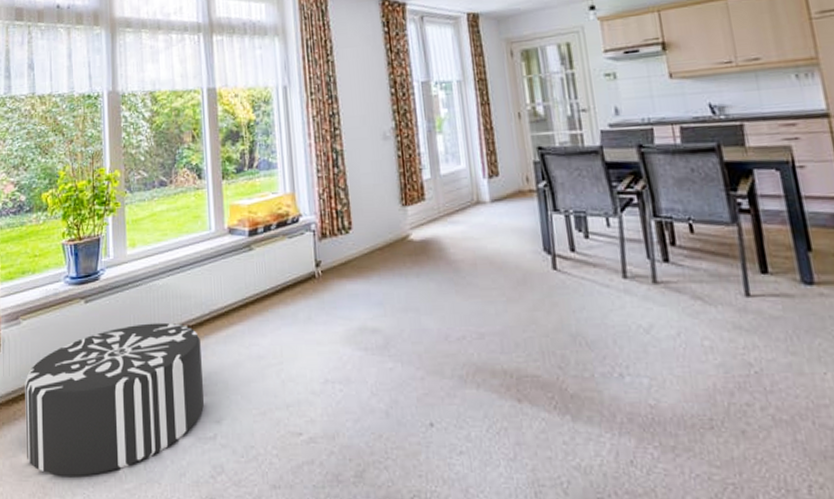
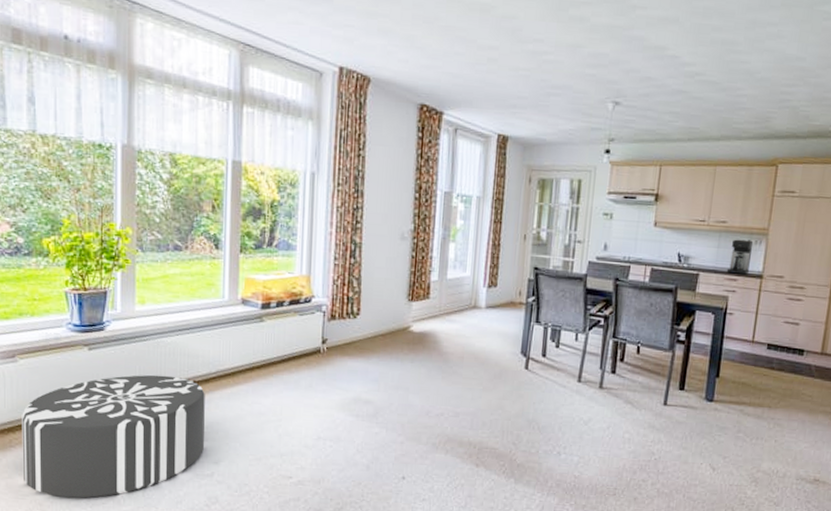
coffee maker: none [775,74,809,118] -> present [726,239,754,274]

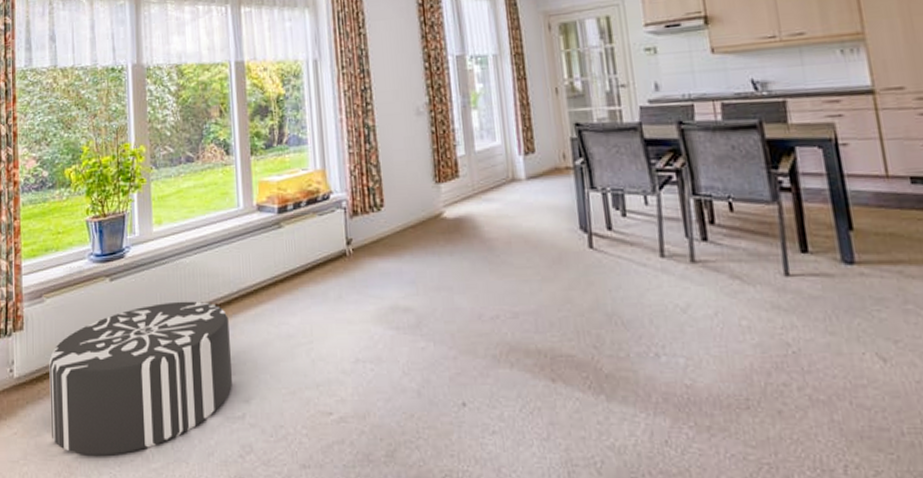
coffee maker: present [726,239,754,274] -> none [819,49,853,94]

